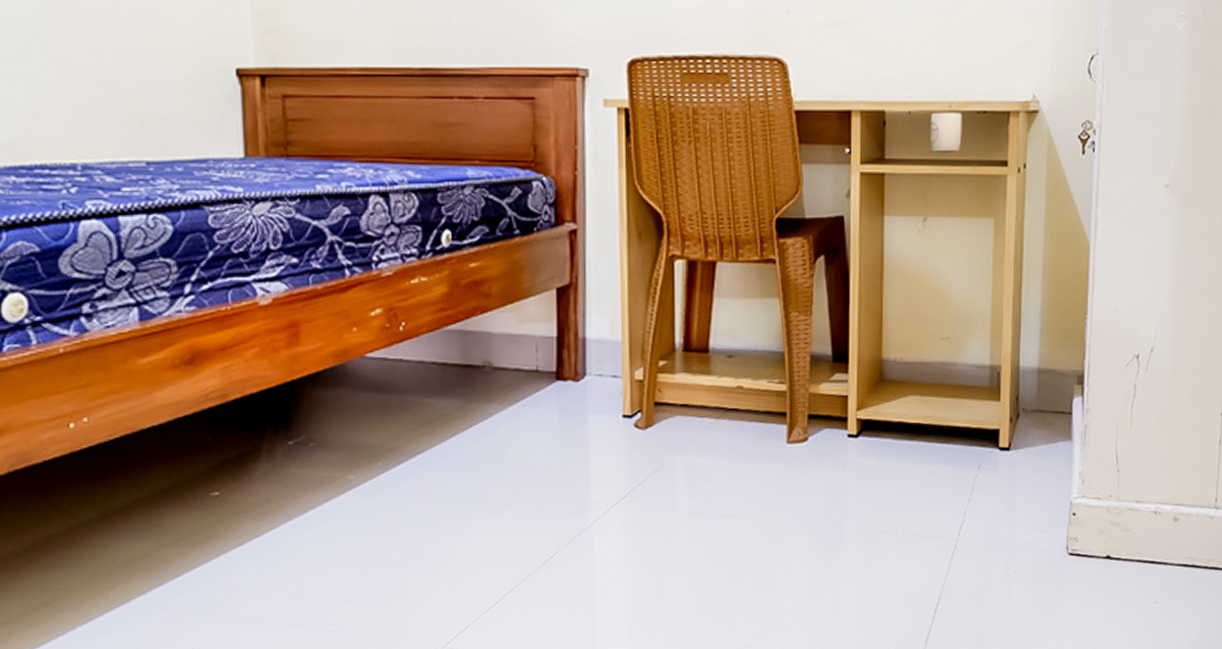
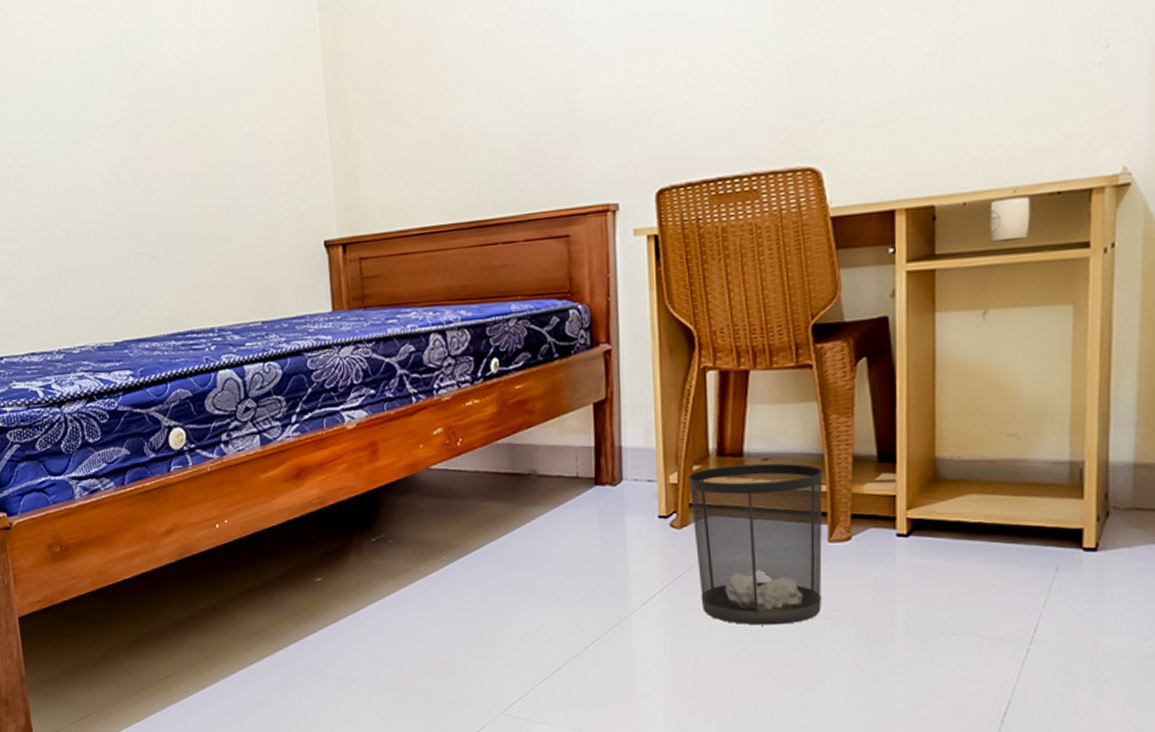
waste bin: none [653,360,784,532] -> present [687,463,824,626]

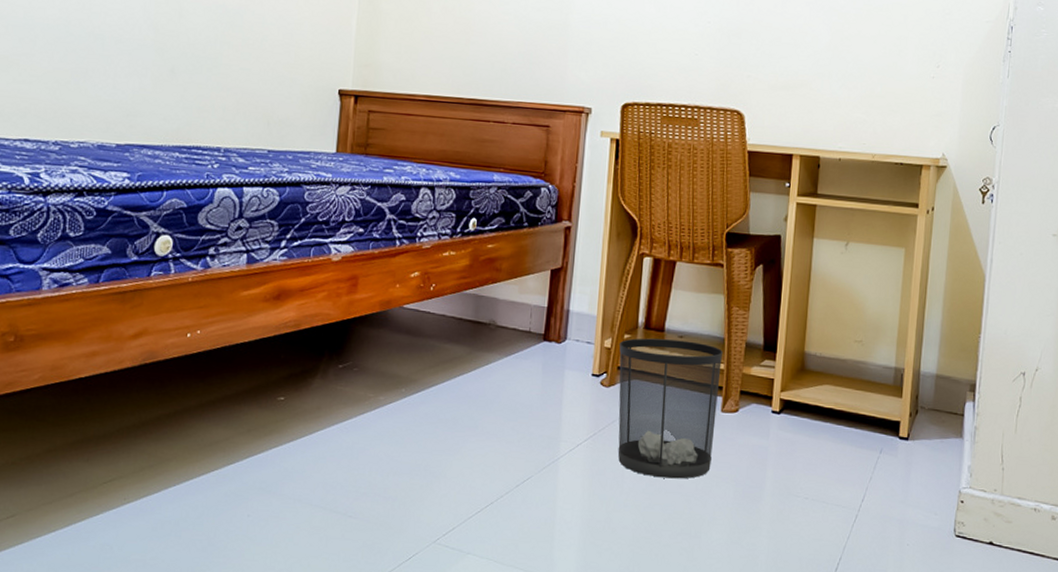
mug: present [990,196,1031,242] -> none [855,161,883,194]

